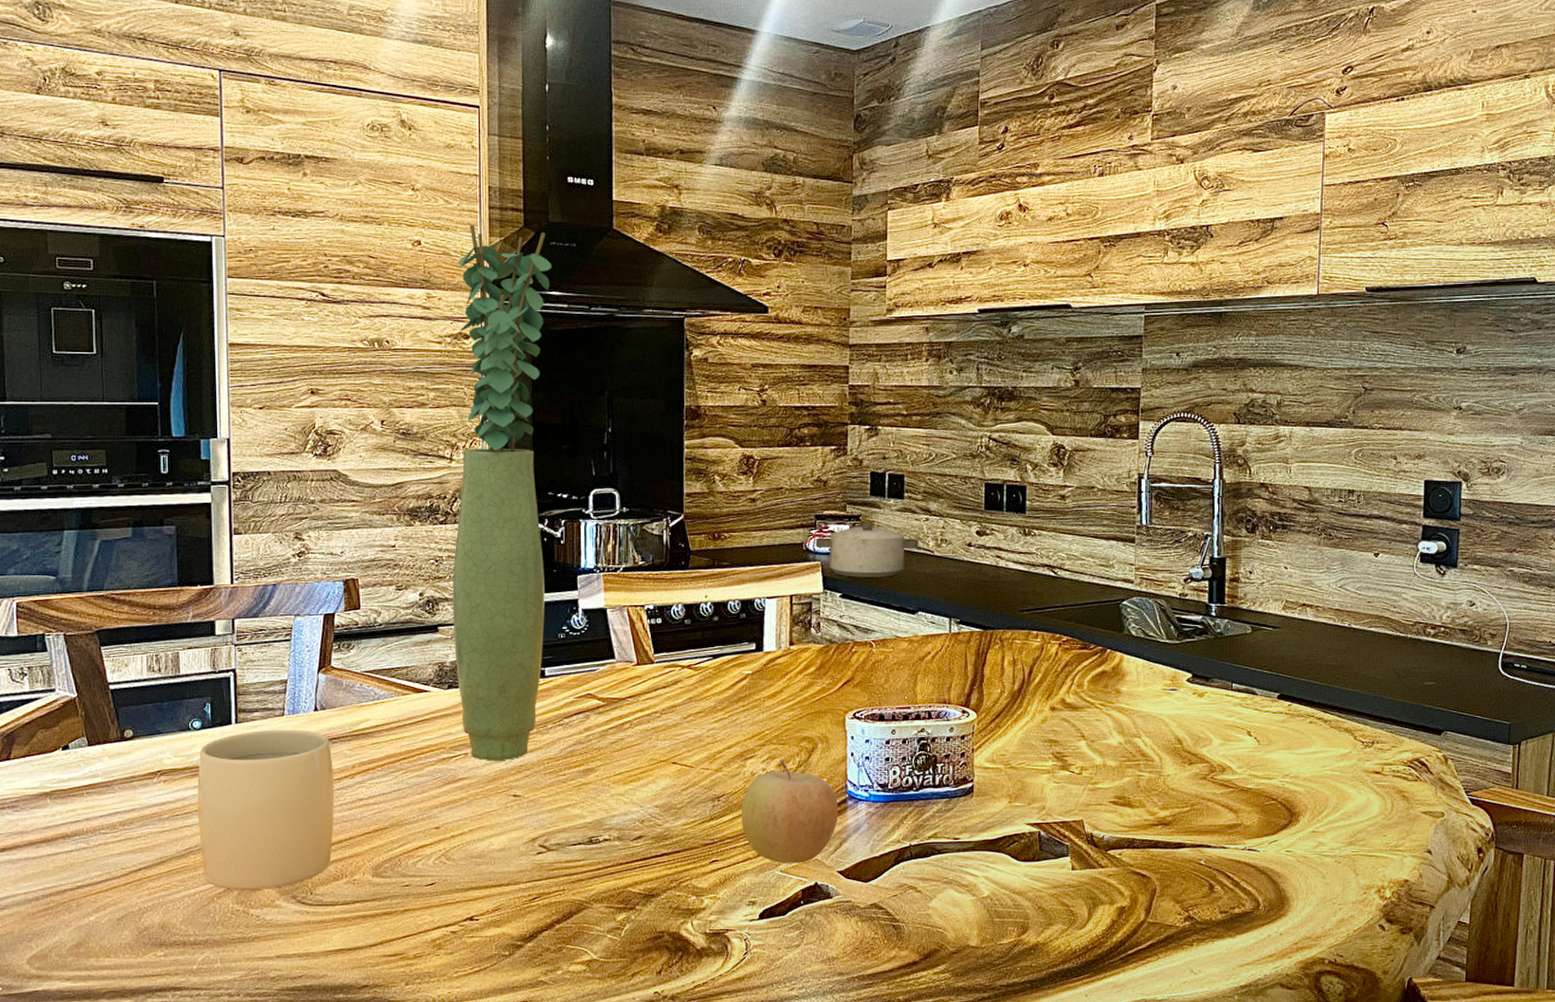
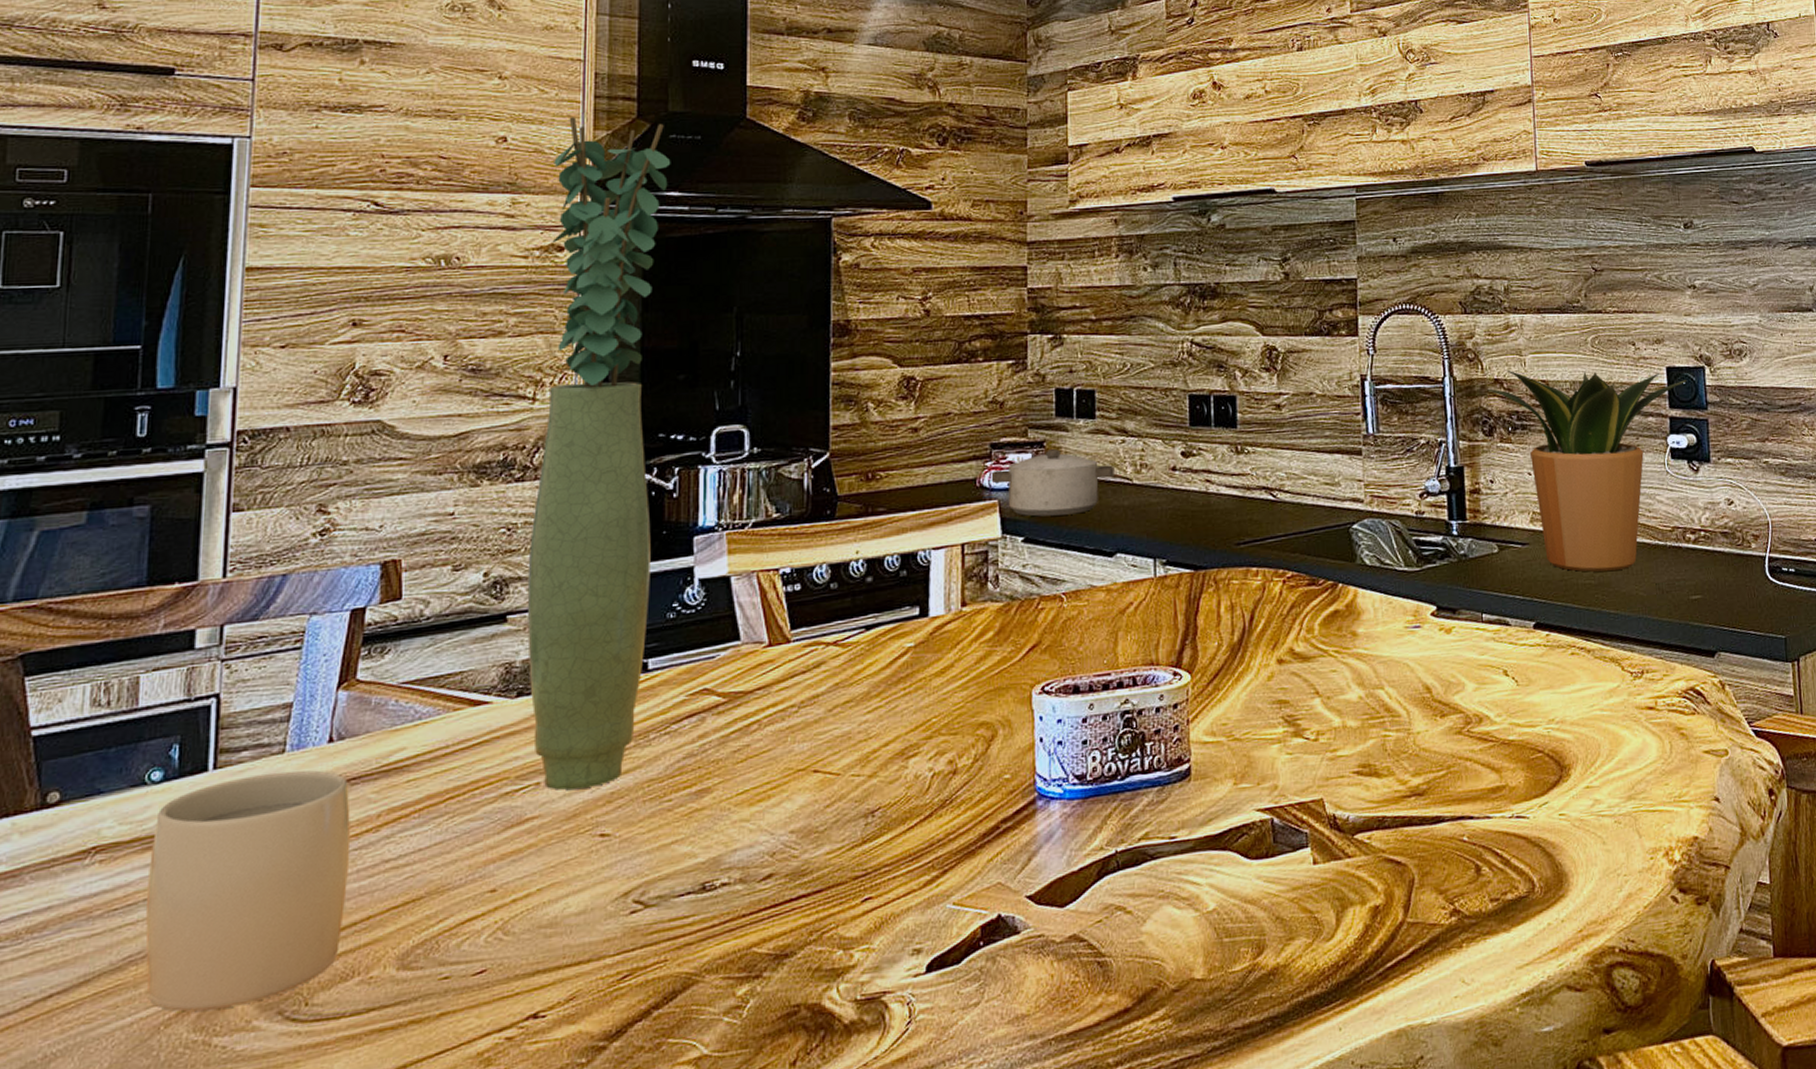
fruit: present [741,759,838,863] -> none [902,753,1025,893]
potted plant: none [1253,475,1443,656] -> present [1487,369,1687,572]

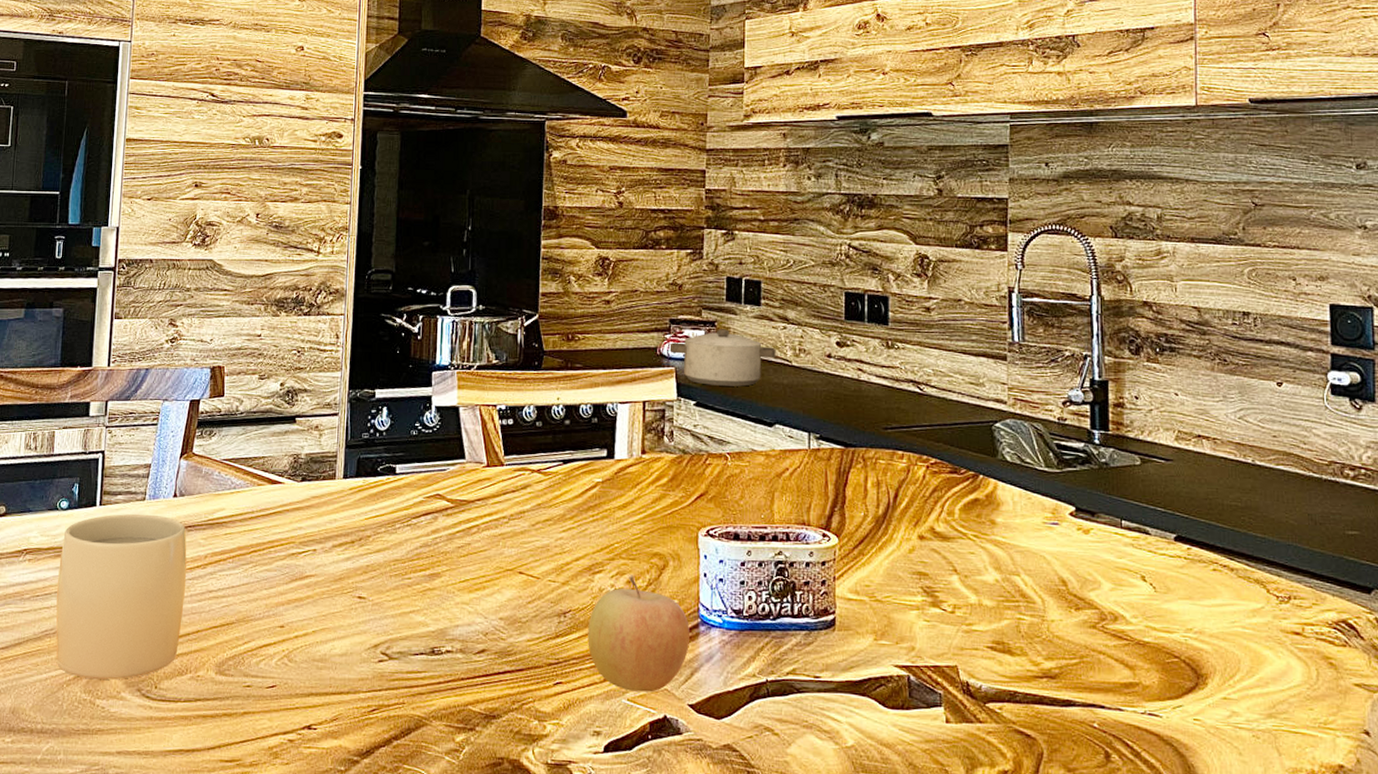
vase: present [527,117,671,790] -> none [310,32,423,559]
fruit: none [902,753,1025,893] -> present [588,575,689,693]
potted plant: present [1487,369,1687,572] -> none [1135,293,1352,497]

